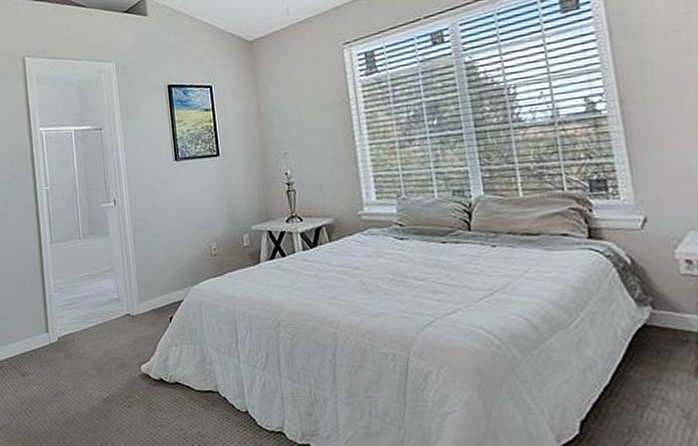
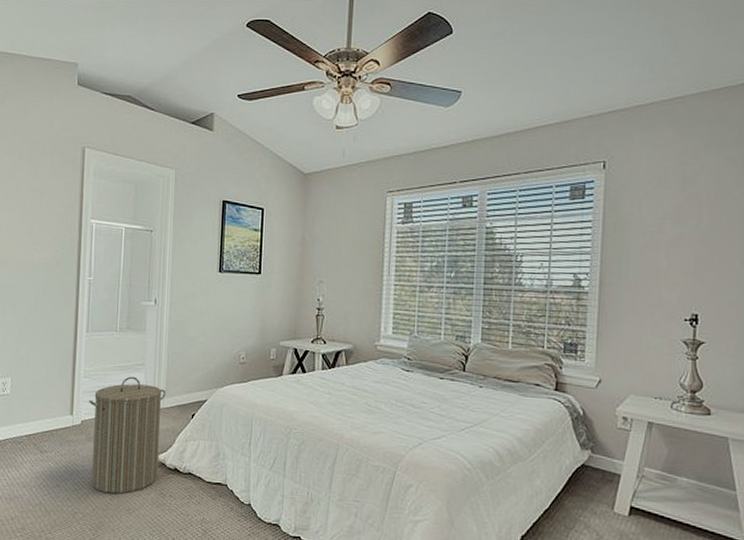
laundry hamper: none [62,284,143,414] -> present [88,376,166,494]

